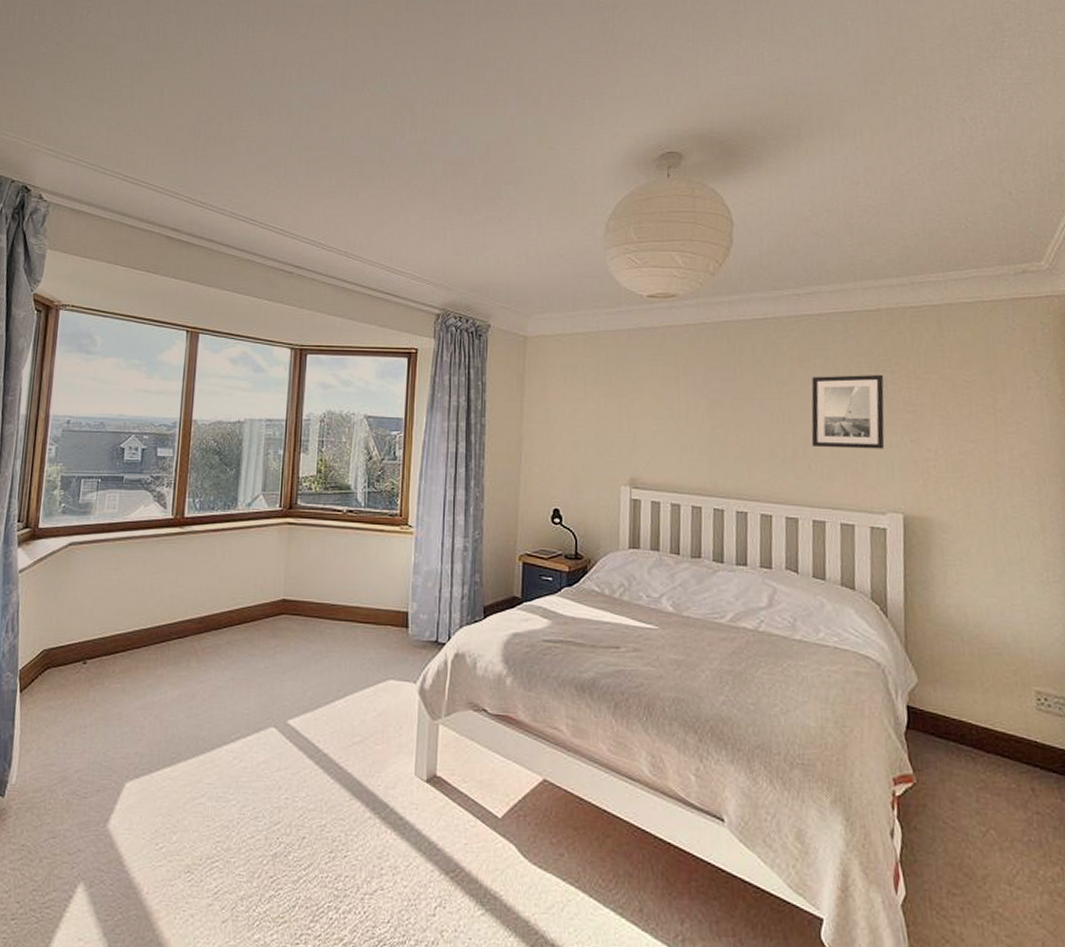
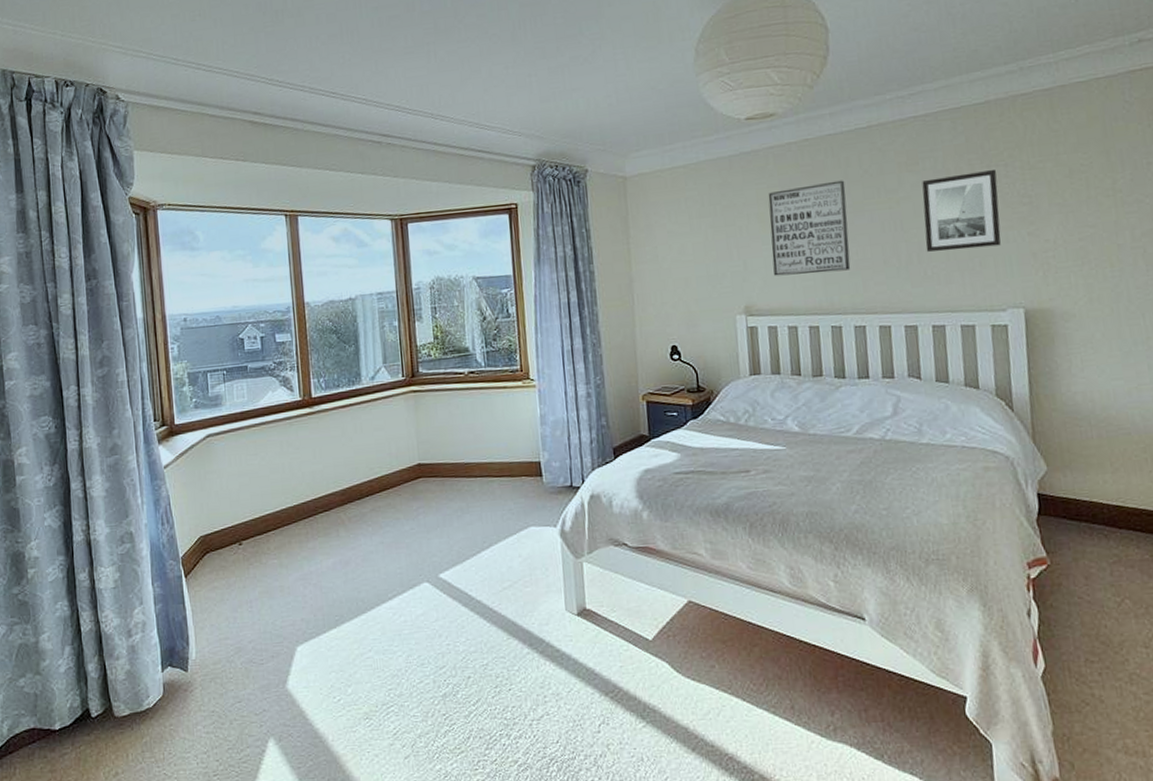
wall art: none [661,366,738,455] -> present [768,180,851,276]

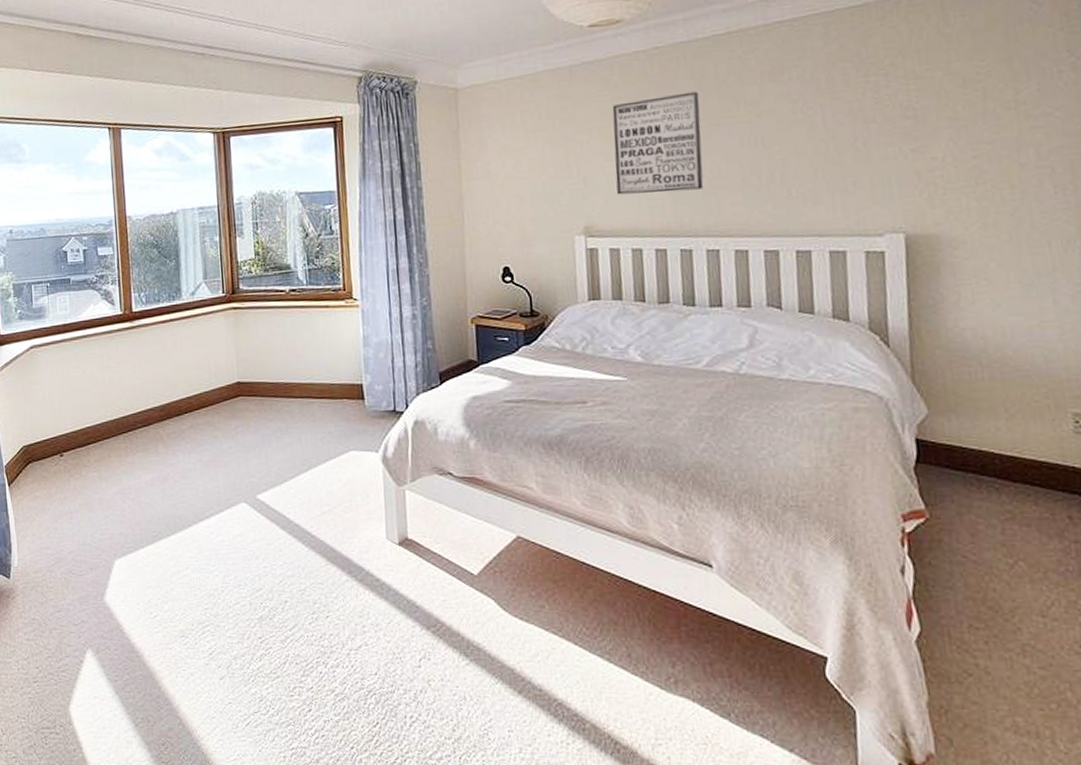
wall art: present [922,168,1001,252] -> none [787,78,879,170]

